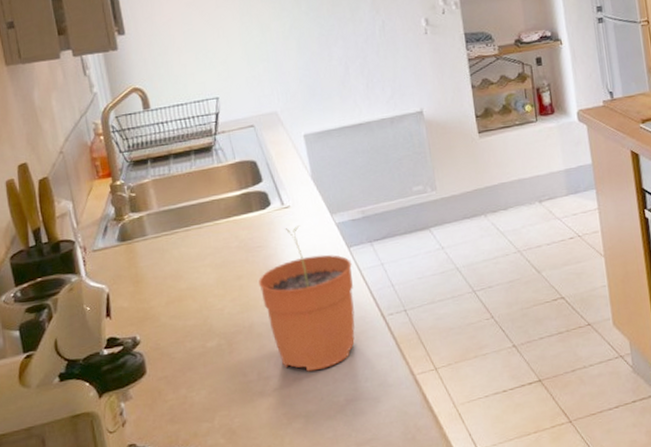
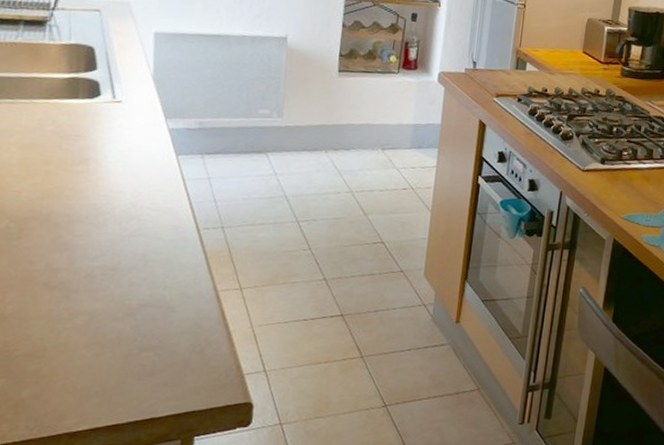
plant pot: present [259,225,355,372] -> none [68,122,177,271]

